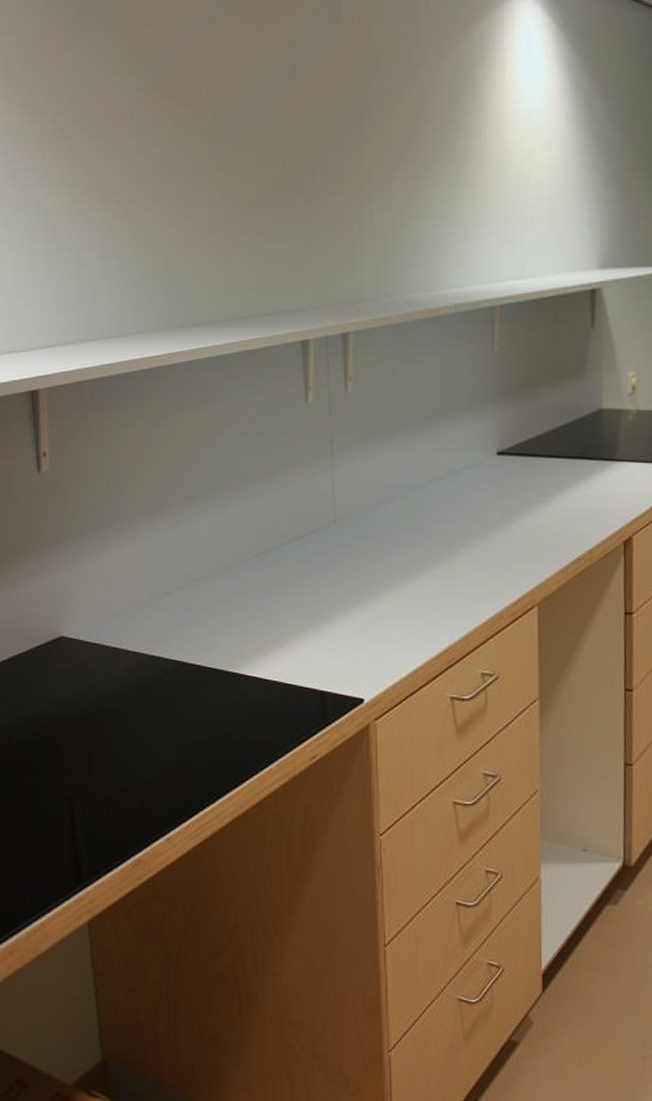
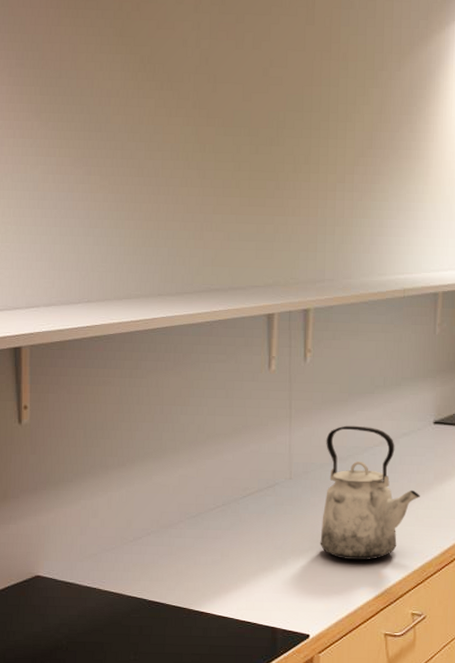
kettle: none [371,460,485,613] -> present [320,425,420,561]

